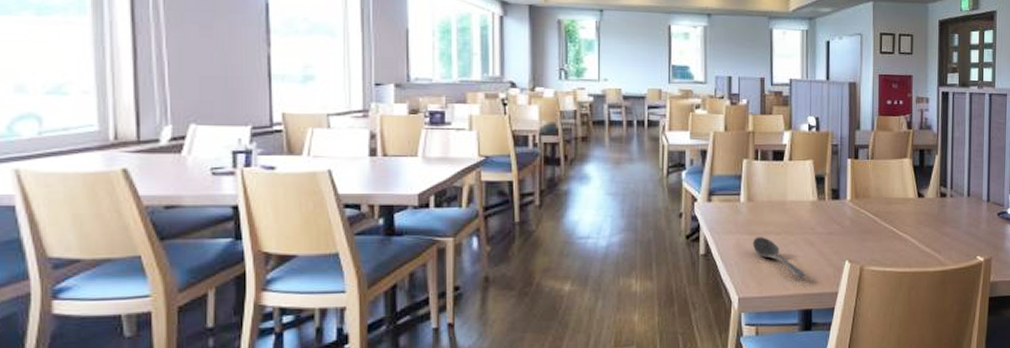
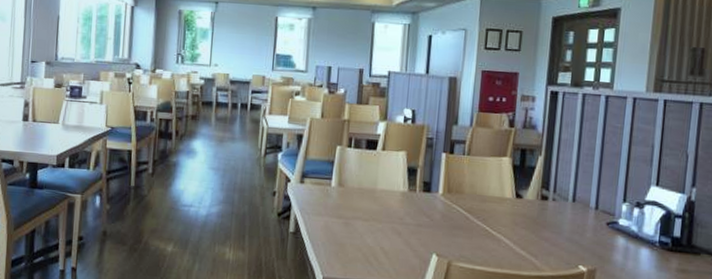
stirrer: present [752,237,806,277] -> none [340,221,391,265]

